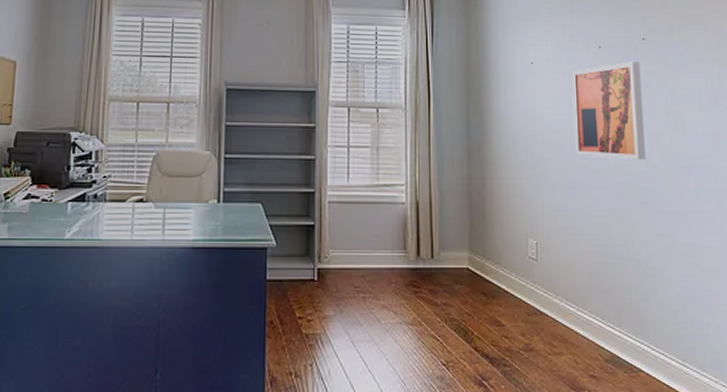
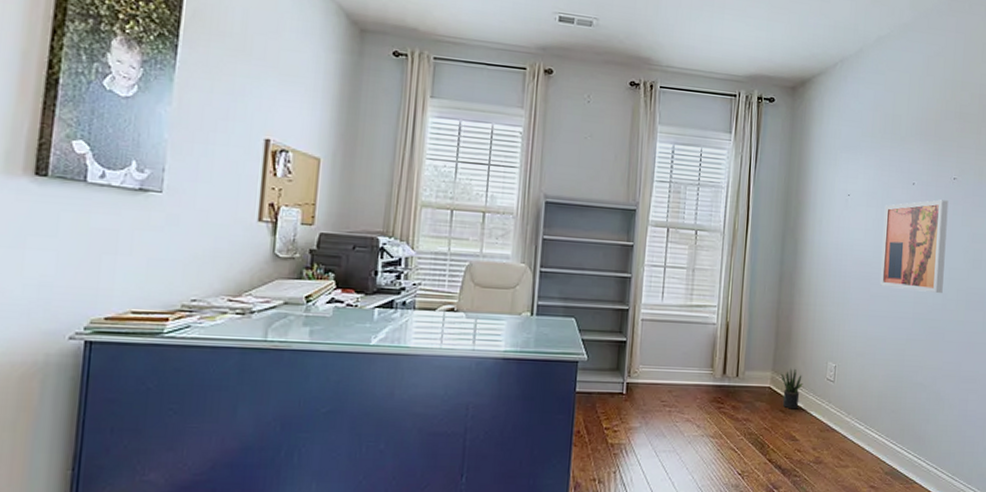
potted plant: none [478,247,504,292] -> present [780,368,803,409]

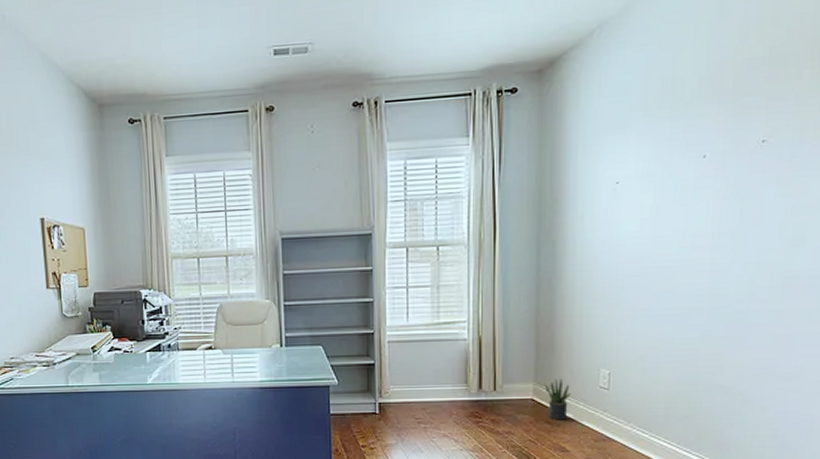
wall art: present [880,199,949,293] -> none [663,169,755,282]

